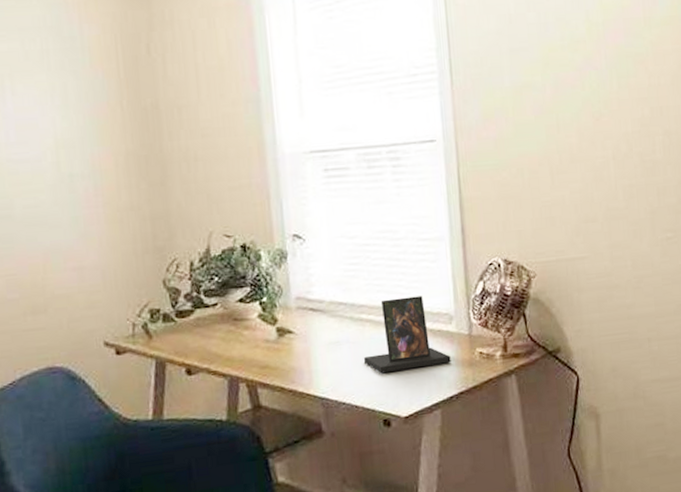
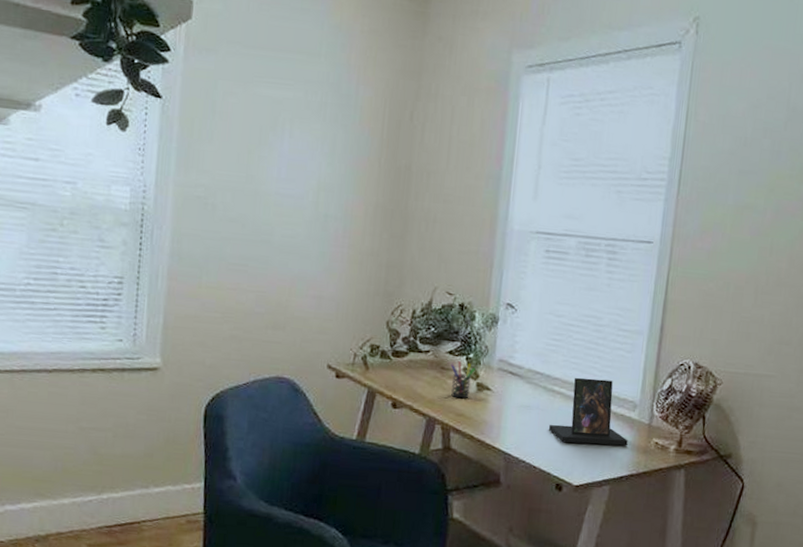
pen holder: none [243,308,272,350] -> present [450,361,476,399]

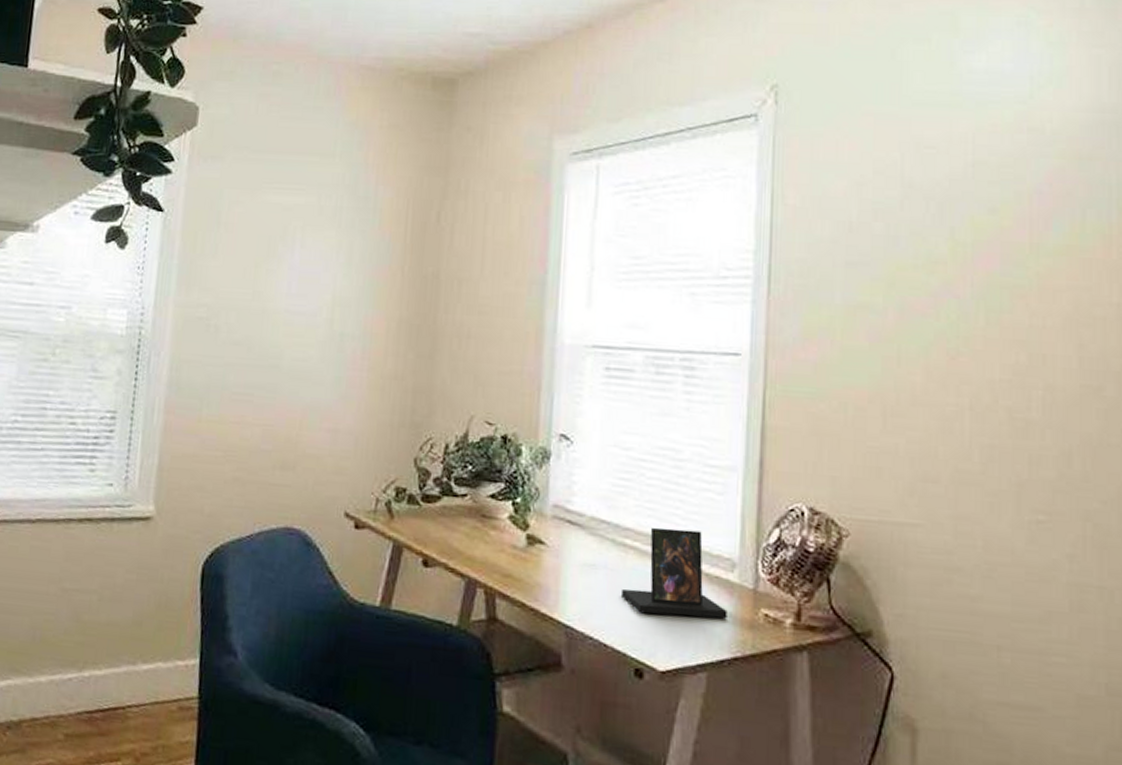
pen holder: present [450,361,476,399] -> none [493,507,524,555]

